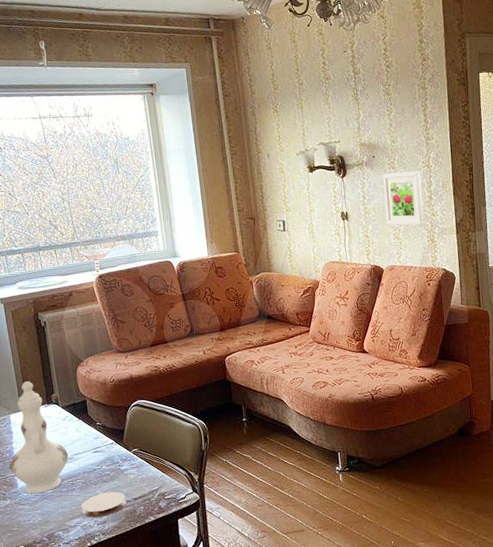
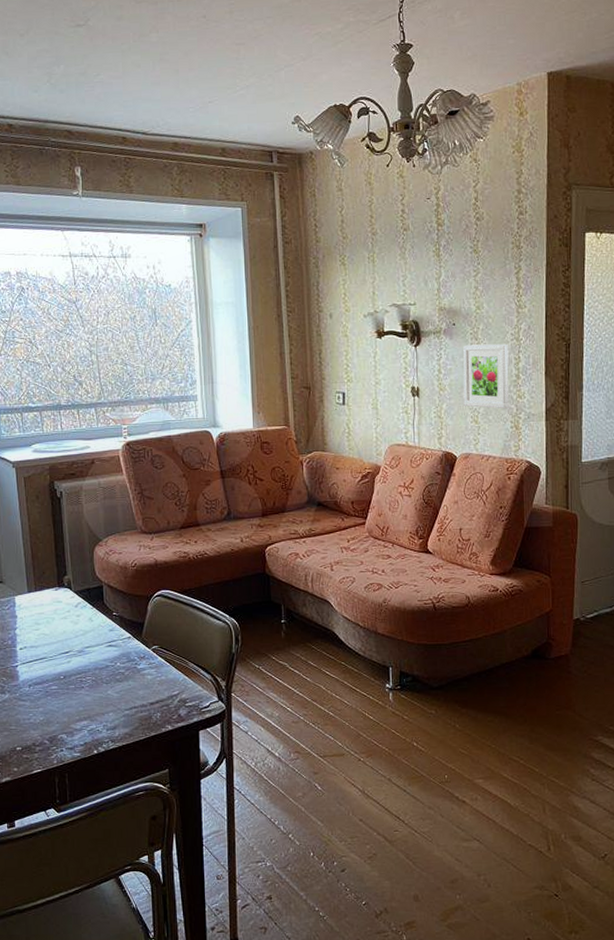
ewer: present [10,381,68,494] -> none [11,559,78,689]
coaster: present [81,491,126,518] -> none [89,693,141,721]

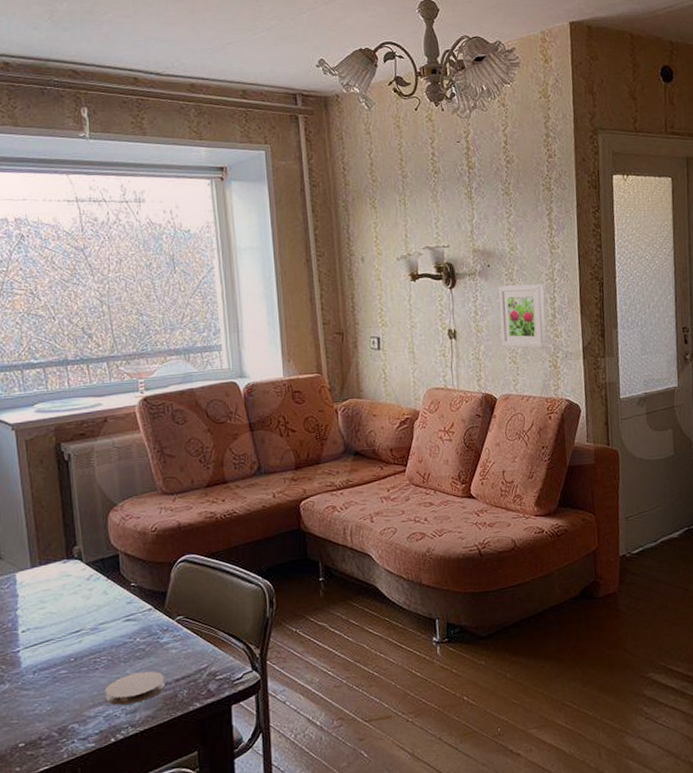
coaster: none [89,693,141,721] -> present [105,671,165,705]

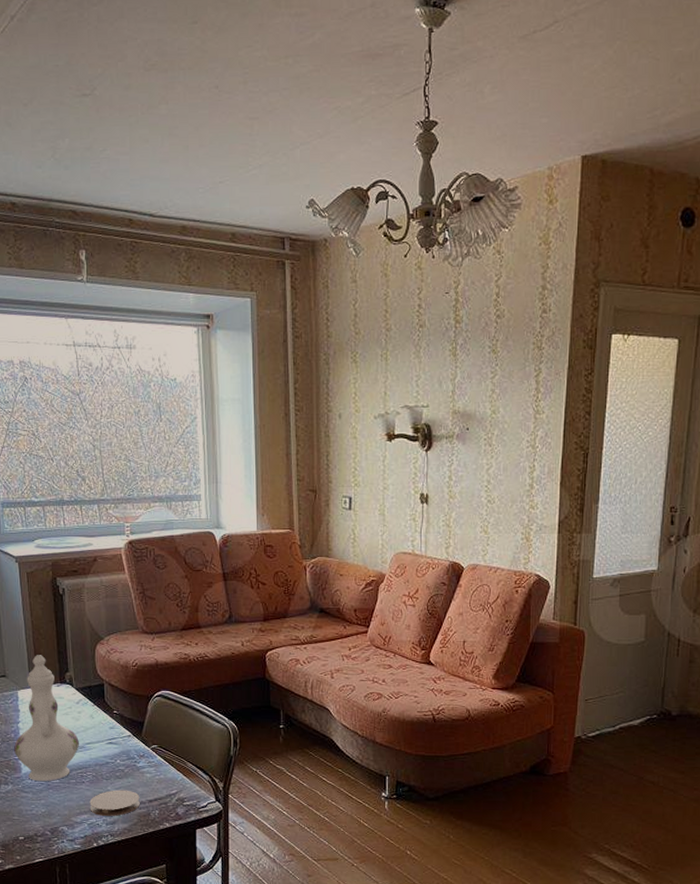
ewer: none [12,530,91,675] -> present [14,655,79,782]
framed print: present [498,284,547,349] -> none [474,451,523,520]

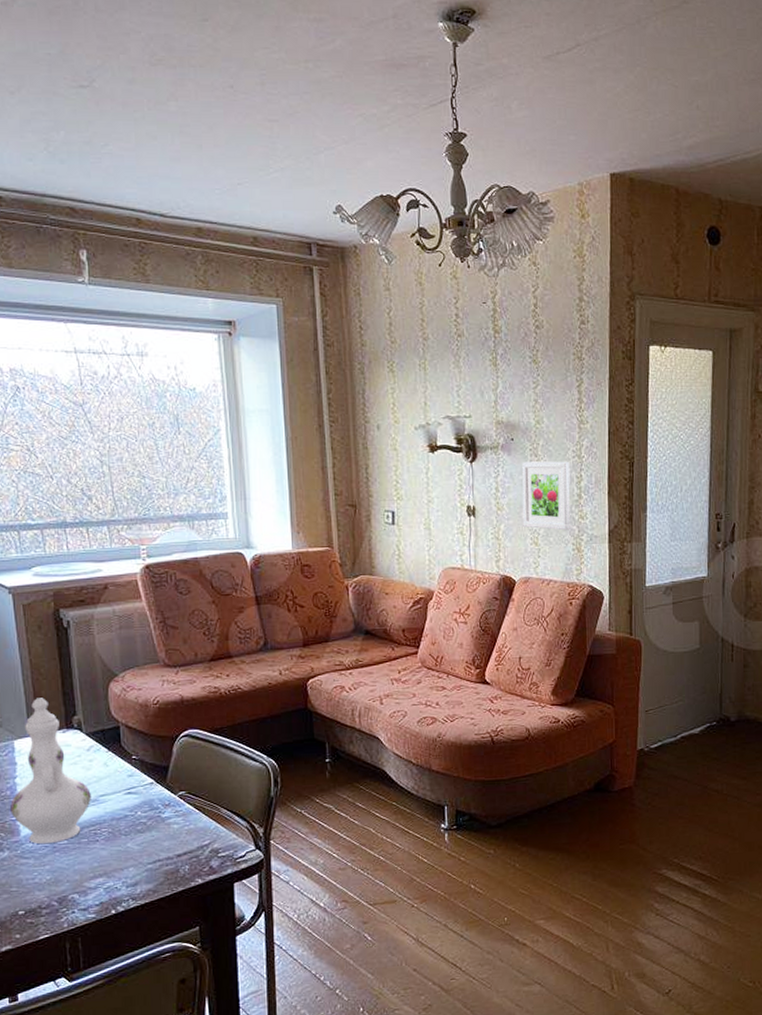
coaster: present [89,790,140,816] -> none [105,845,167,878]
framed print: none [474,451,523,520] -> present [522,461,570,531]

